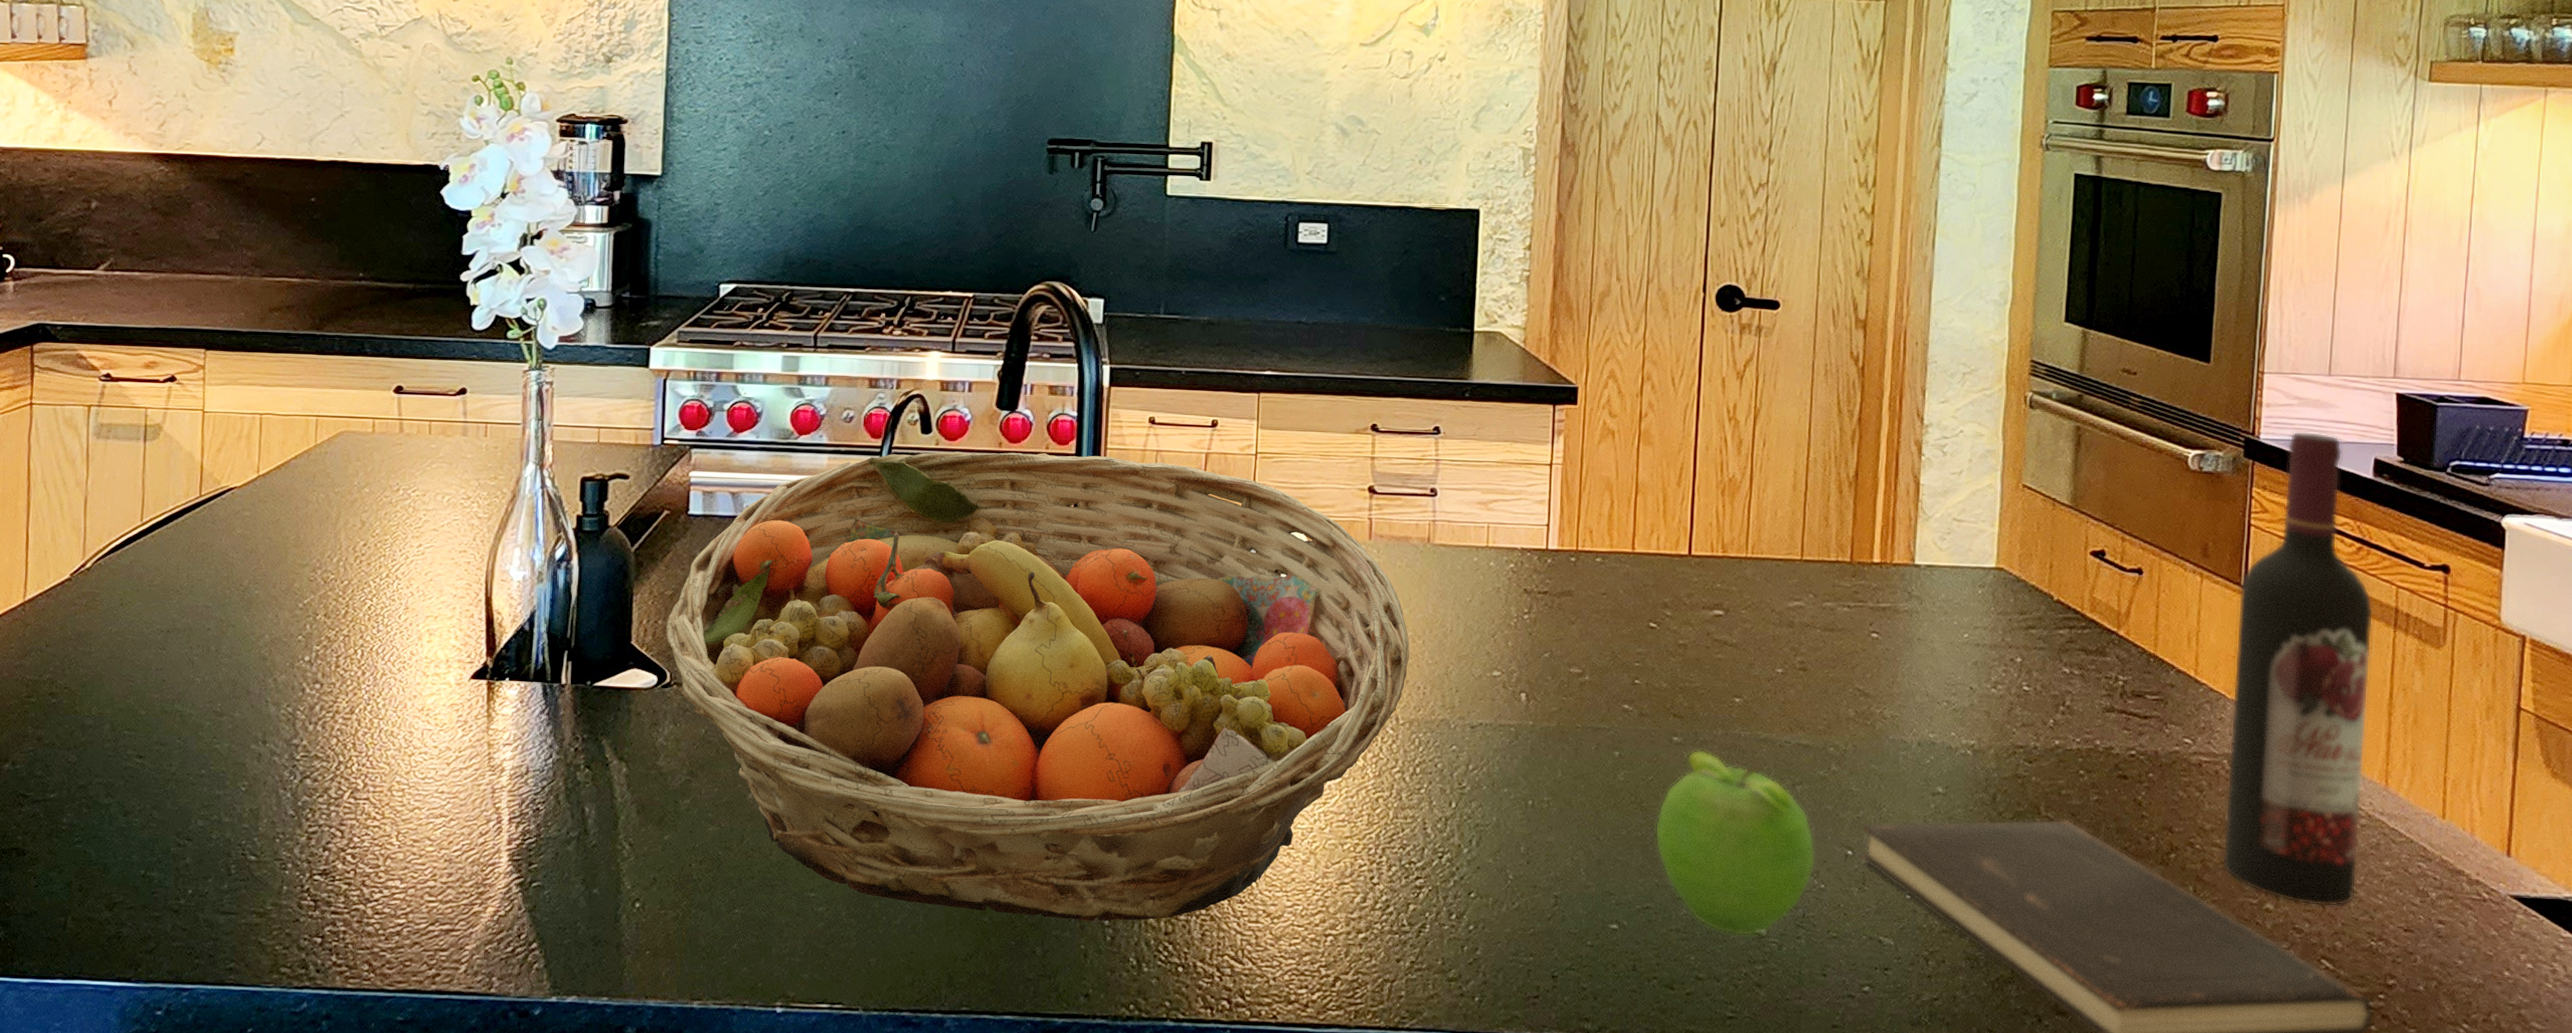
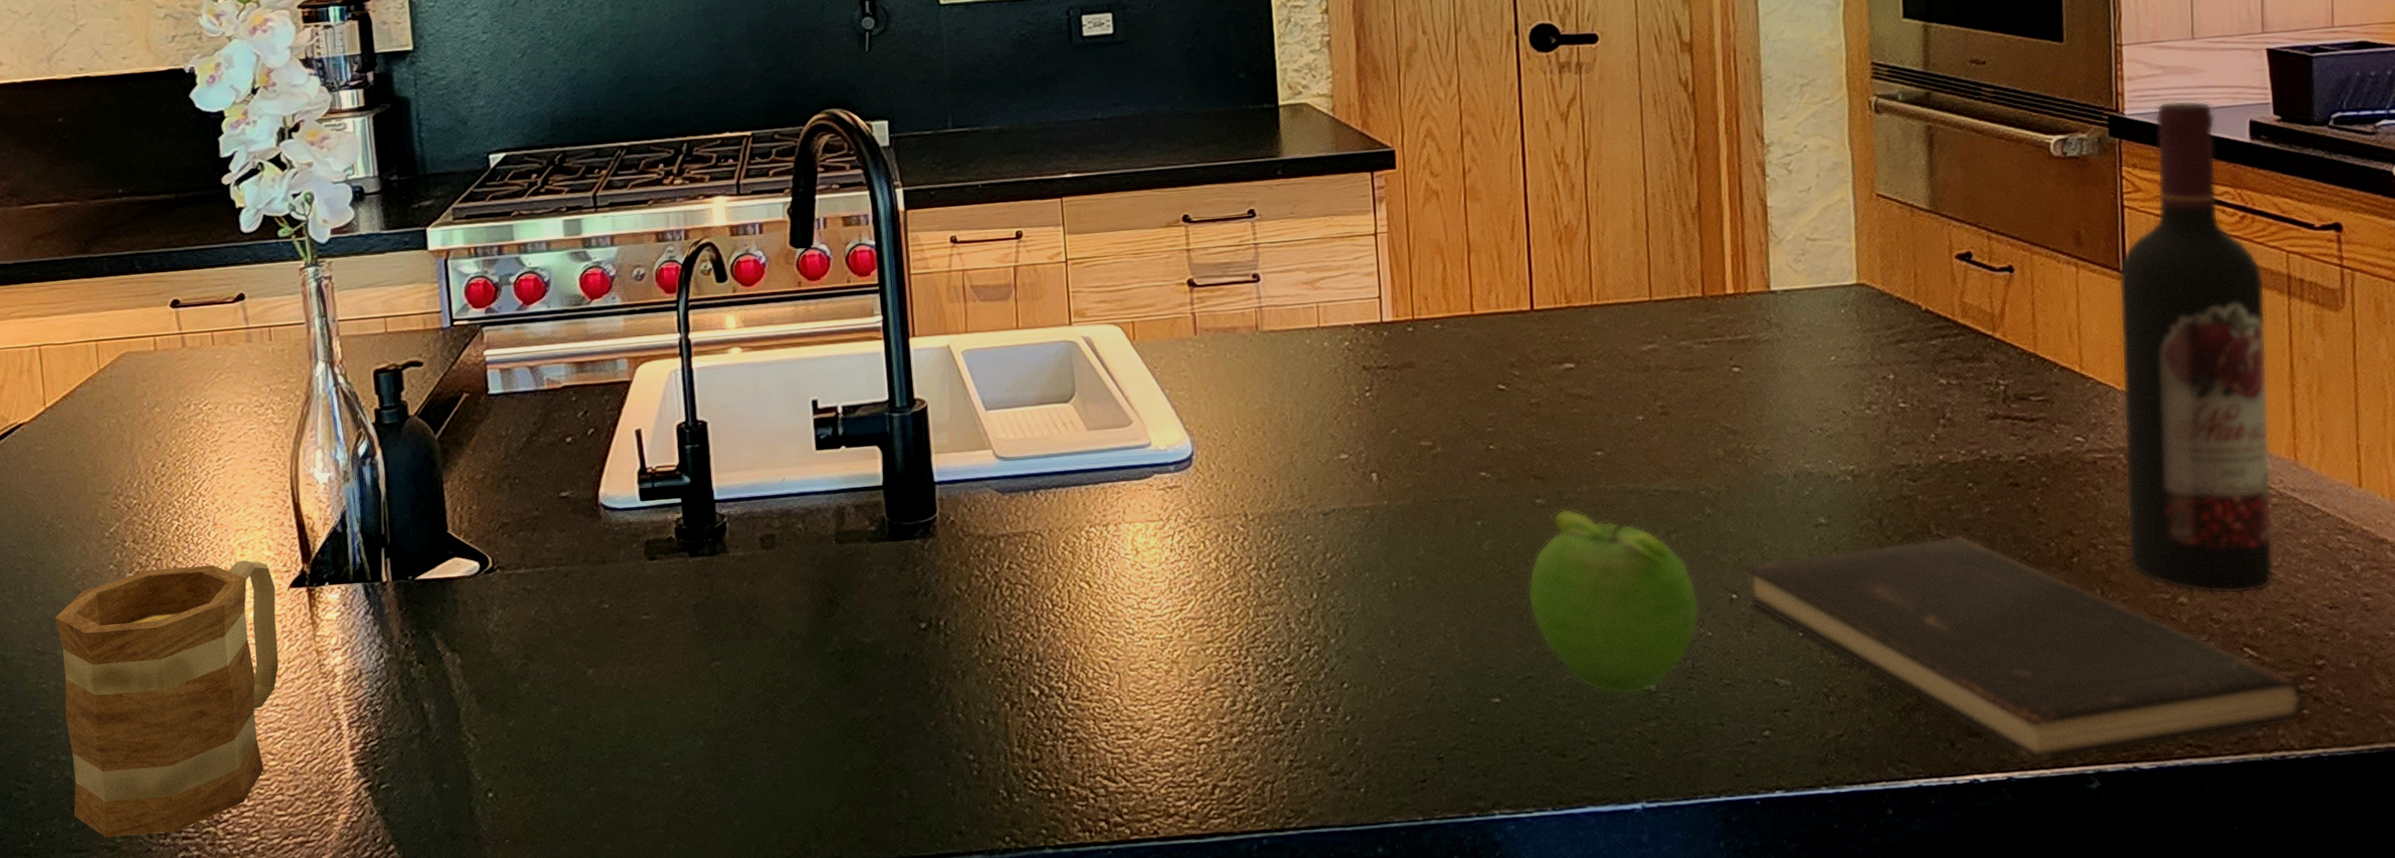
mug: none [228,645,457,905] -> present [55,560,279,838]
fruit basket: present [665,451,1410,922] -> none [480,281,1251,761]

